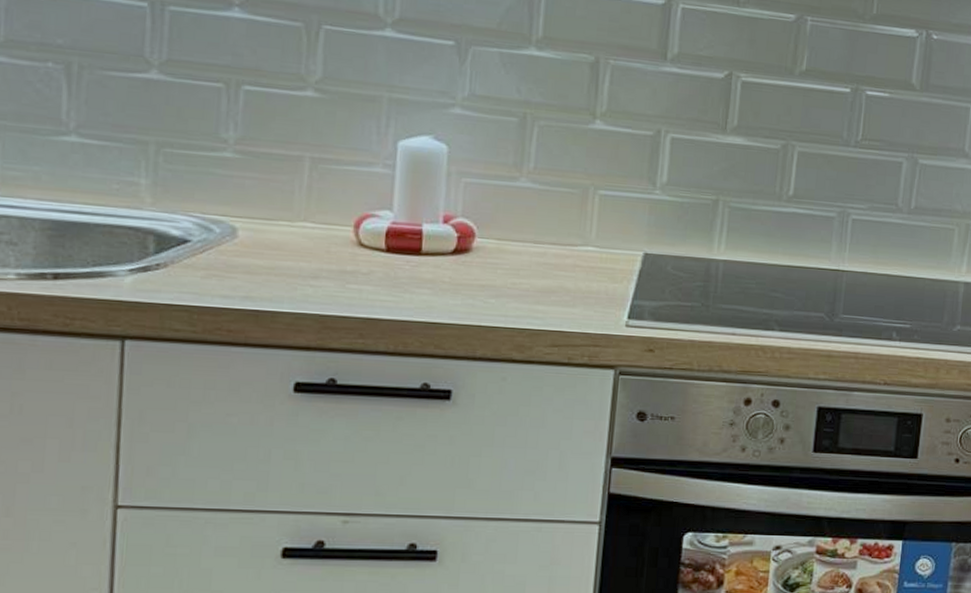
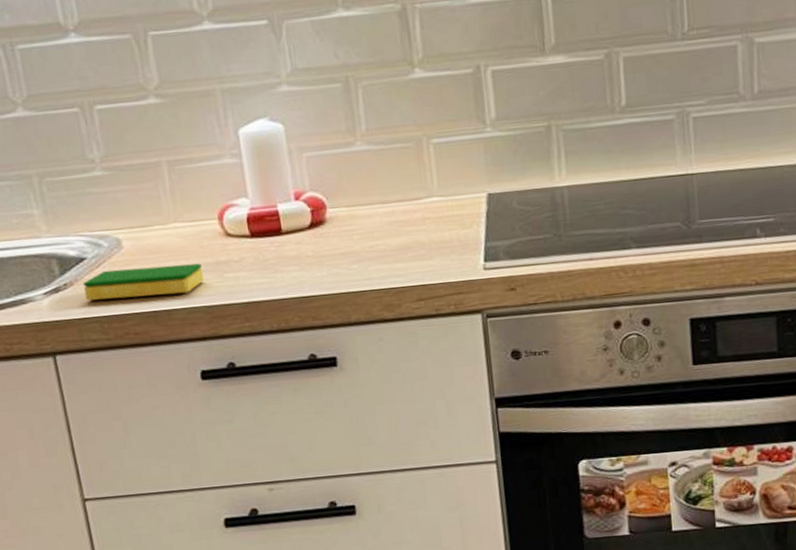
dish sponge: none [178,257,325,297] -> present [83,263,204,301]

